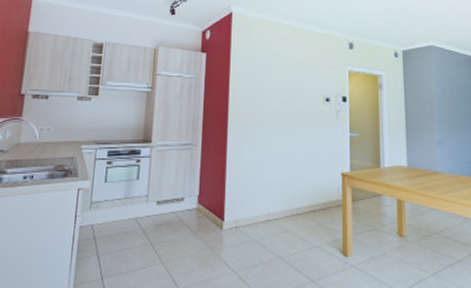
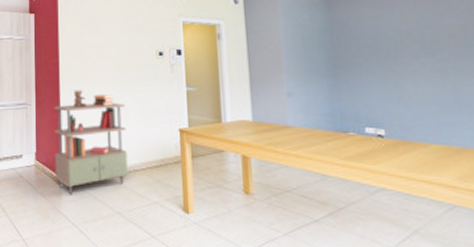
shelving unit: none [217,132,292,240] -> present [54,90,128,195]

